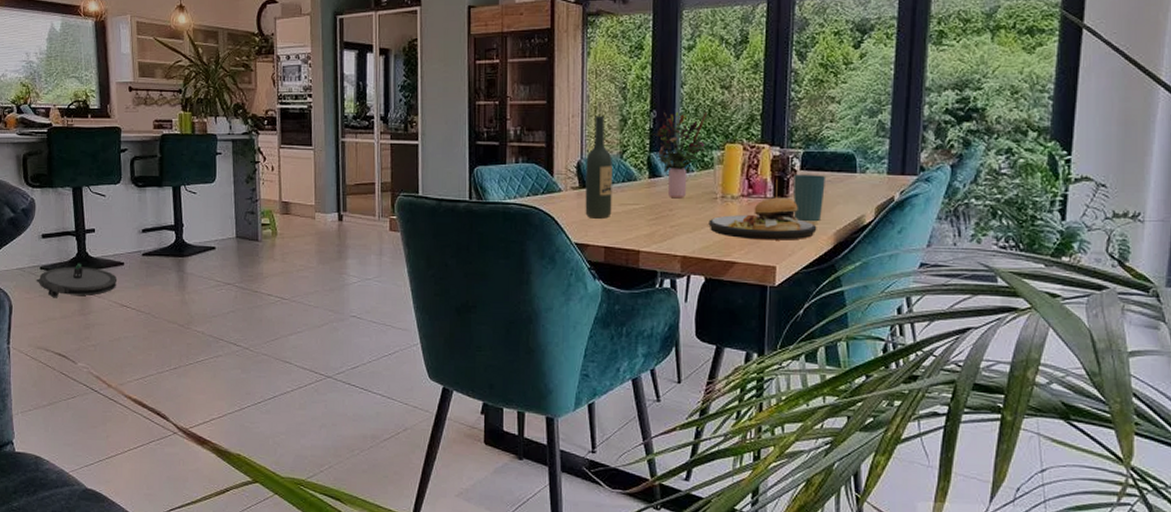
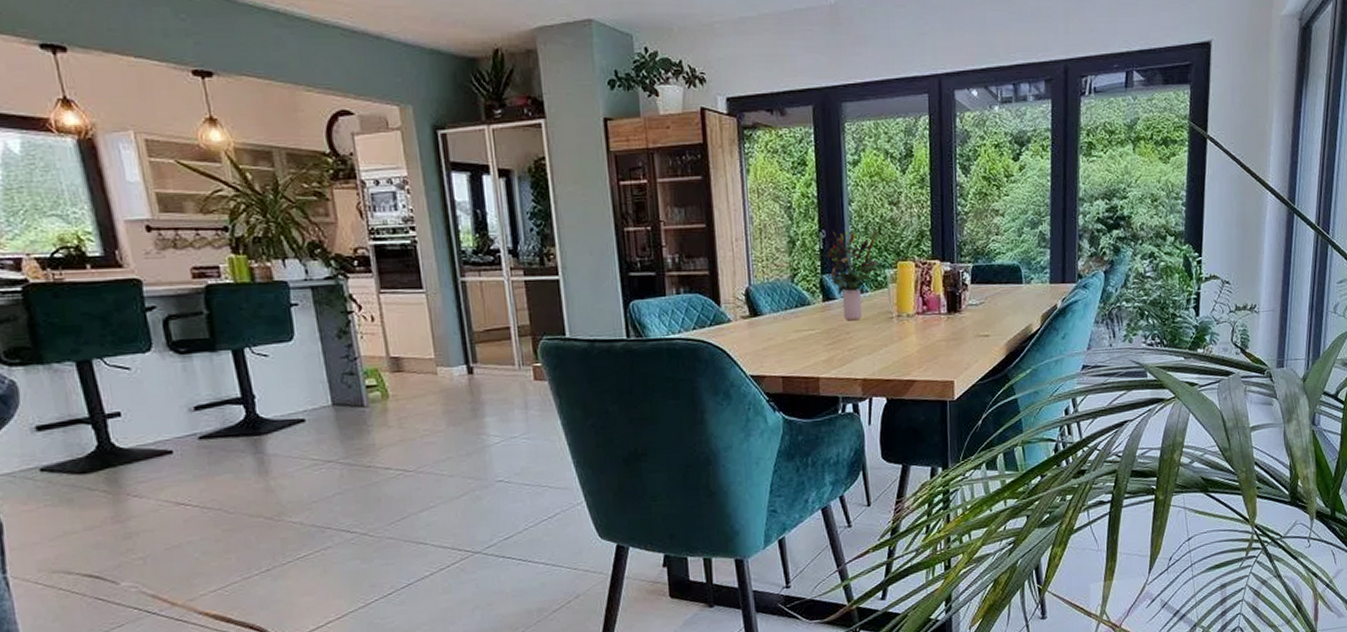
robot vacuum: present [36,263,118,298] -> none [35,457,166,506]
wine bottle: present [585,115,612,219] -> none [754,238,787,348]
plate: present [708,178,817,241] -> none [886,294,990,356]
cup: present [793,174,826,222] -> none [965,287,996,335]

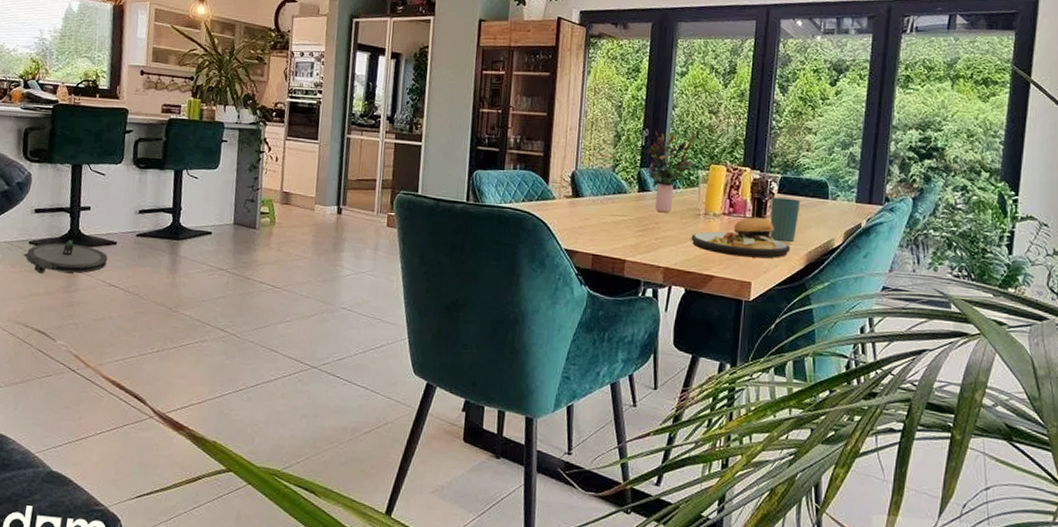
robot vacuum: none [35,457,166,506] -> present [23,240,108,274]
plate: none [886,294,990,356] -> present [691,200,791,259]
cup: none [965,287,996,335] -> present [769,197,801,243]

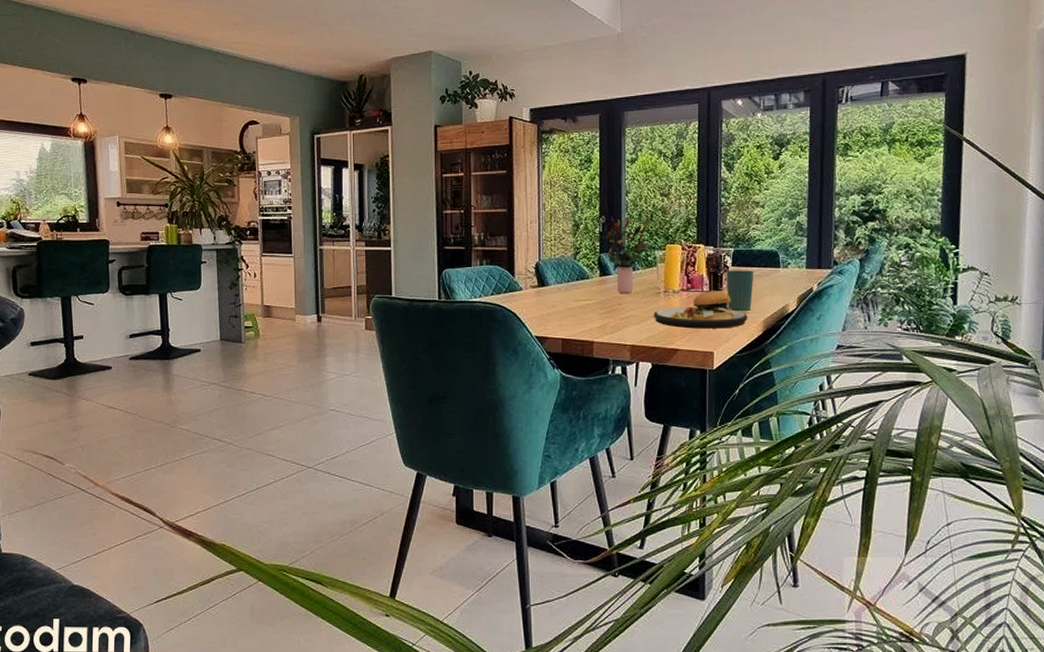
robot vacuum: present [23,240,108,274] -> none [24,368,105,403]

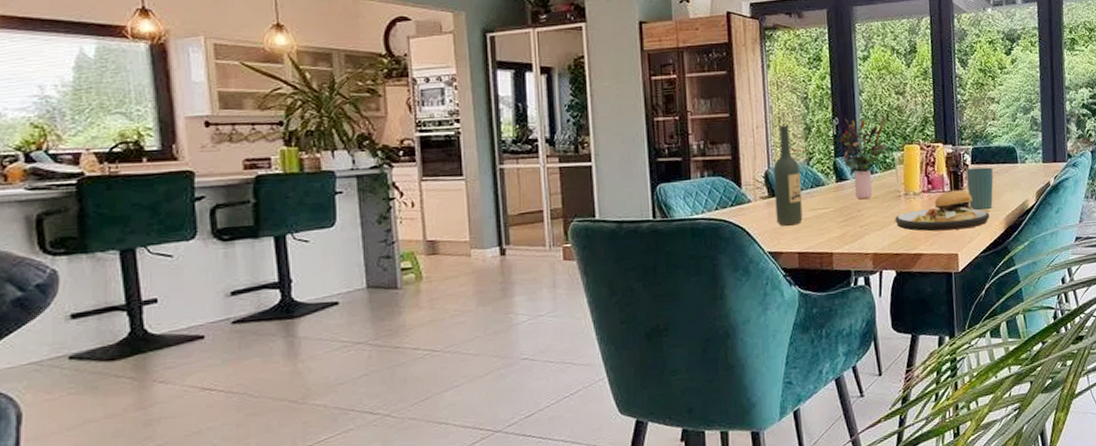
wine bottle: none [543,221,568,314] -> present [773,125,803,226]

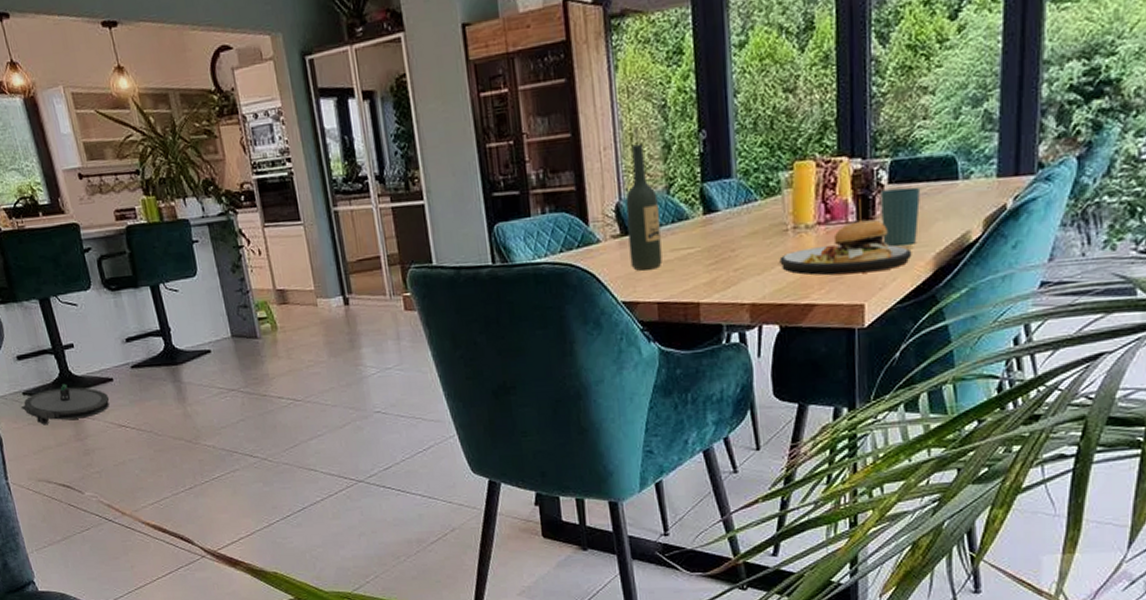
robot vacuum: none [61,343,195,394] -> present [20,383,110,425]
bouquet: present [836,116,886,200] -> none [703,124,769,236]

